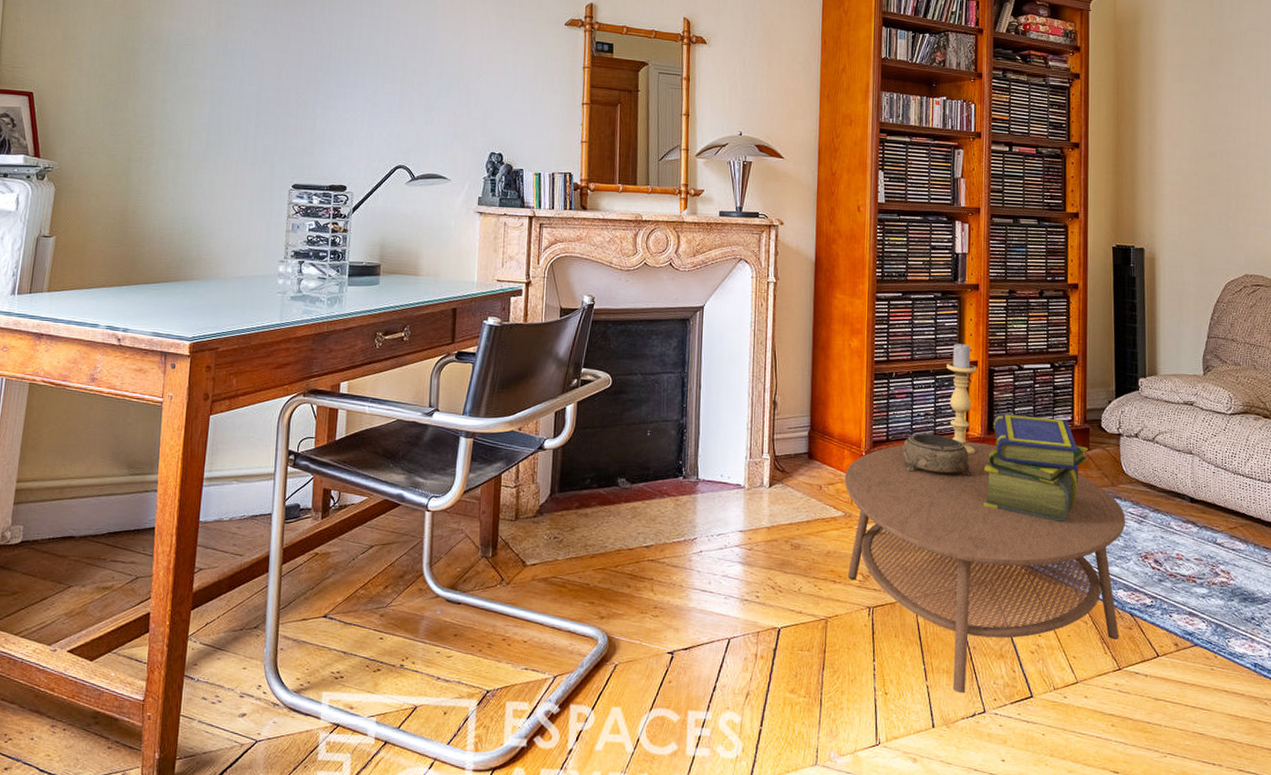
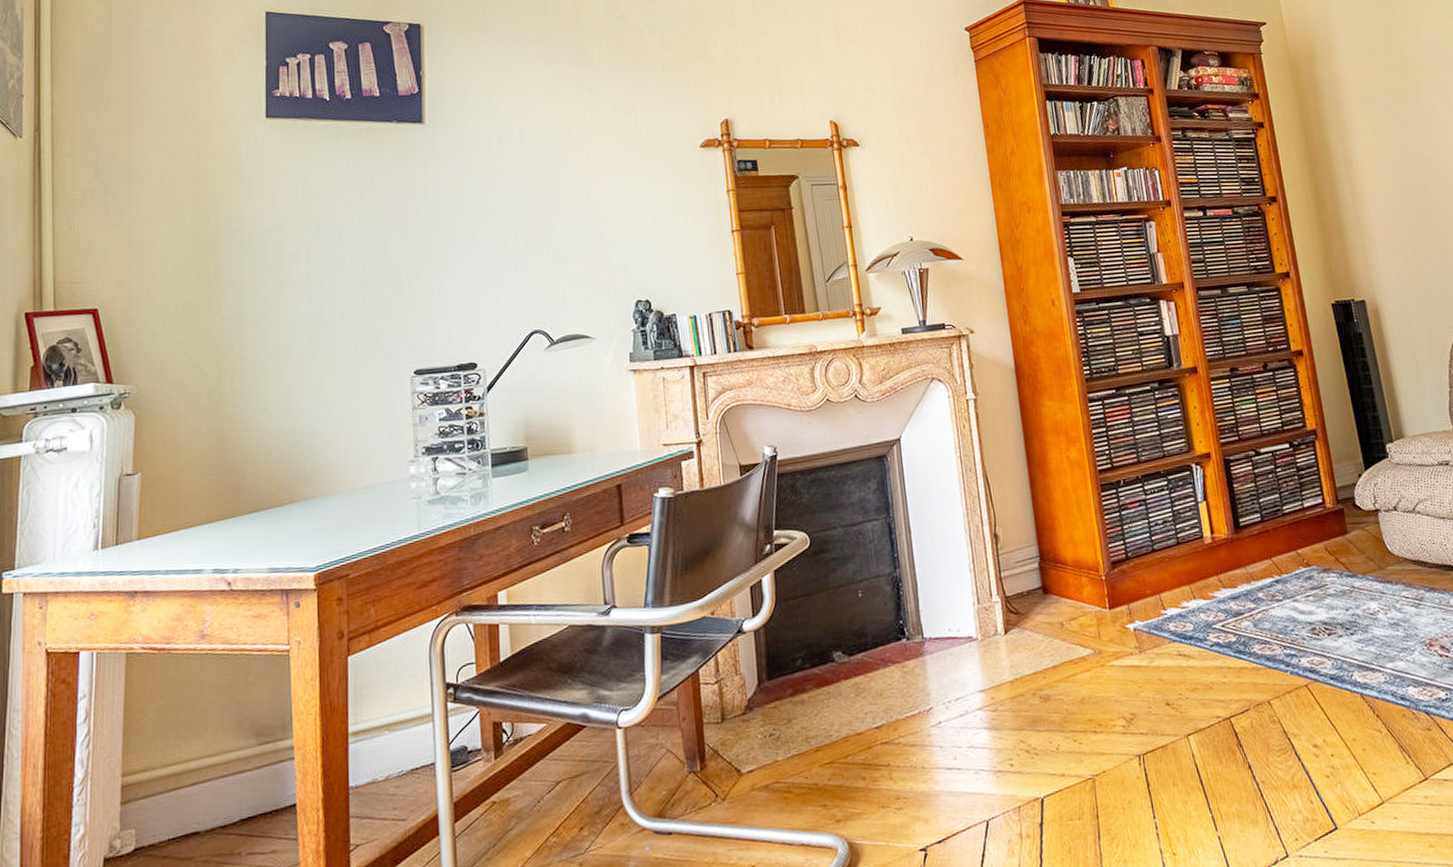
coffee table: present [844,441,1126,693] -> none [1086,544,1419,839]
decorative bowl: present [903,434,972,476] -> none [1145,543,1226,590]
candle holder: present [946,343,976,455] -> none [1177,435,1225,561]
stack of books: present [983,413,1088,522] -> none [1238,503,1348,621]

